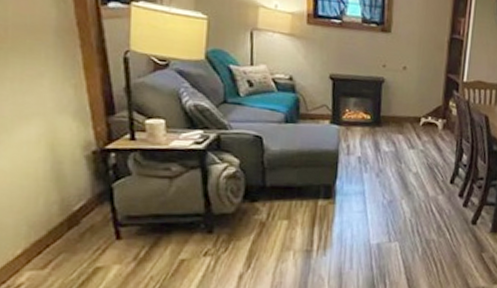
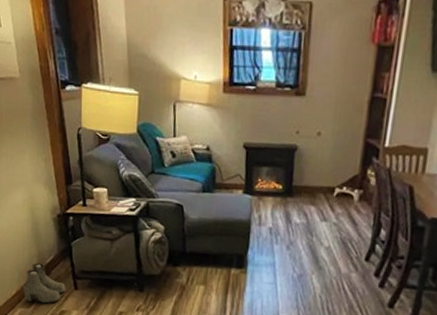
boots: none [33,210,103,262] -> present [22,262,66,304]

